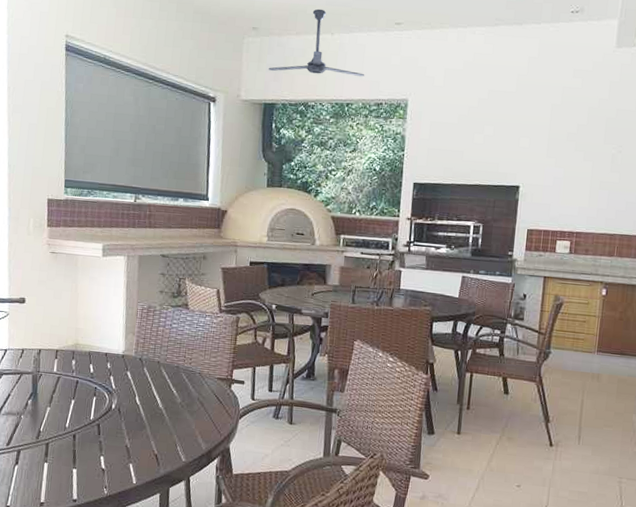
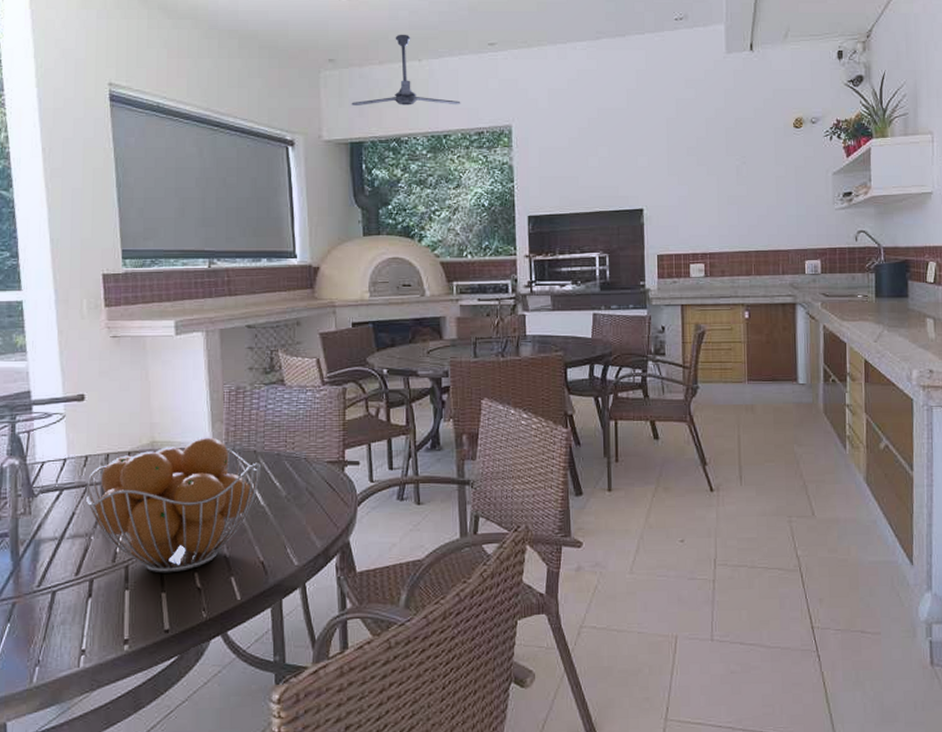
fruit basket: none [19,345,162,454] -> present [85,437,260,573]

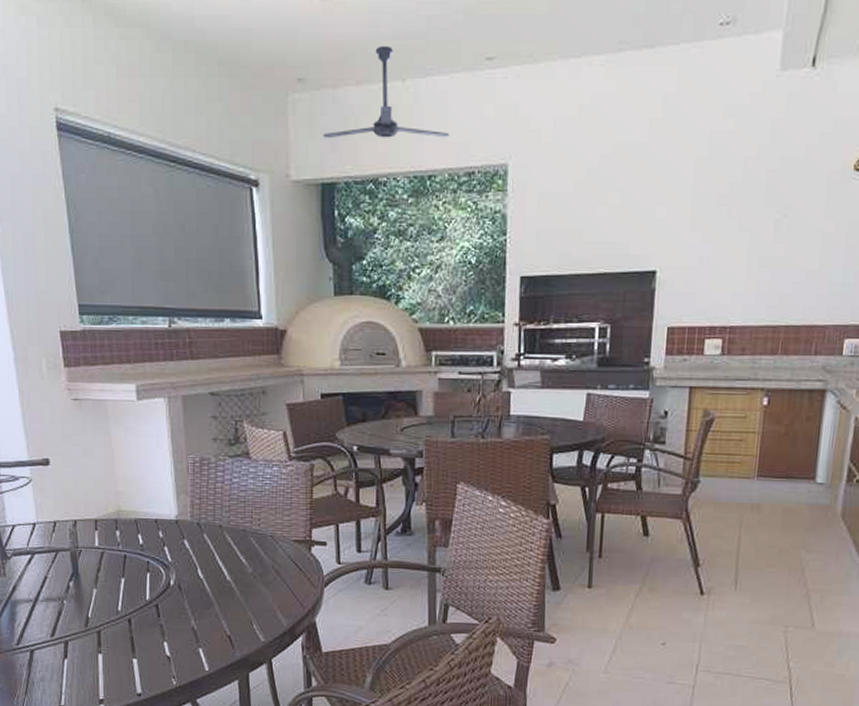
fruit basket: present [85,437,260,573] -> none [55,508,226,641]

